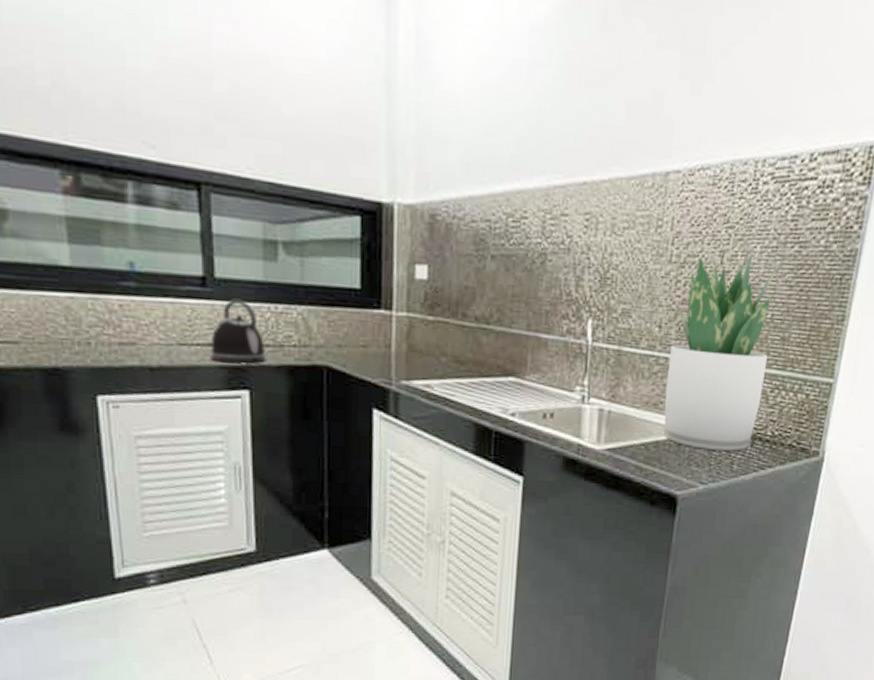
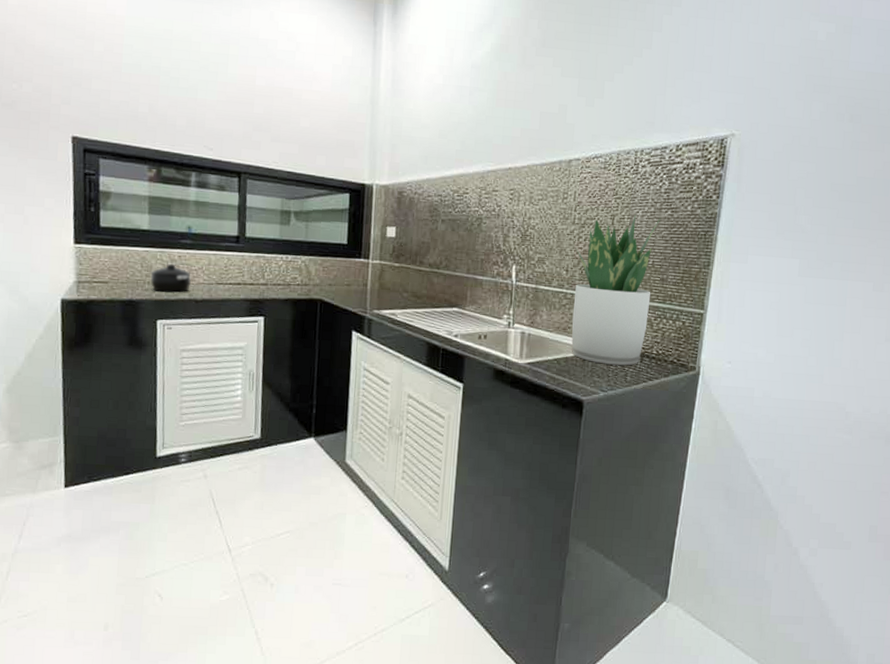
saucepan: none [80,315,142,358] -> present [150,263,192,293]
kettle: present [209,298,266,364] -> none [238,251,278,298]

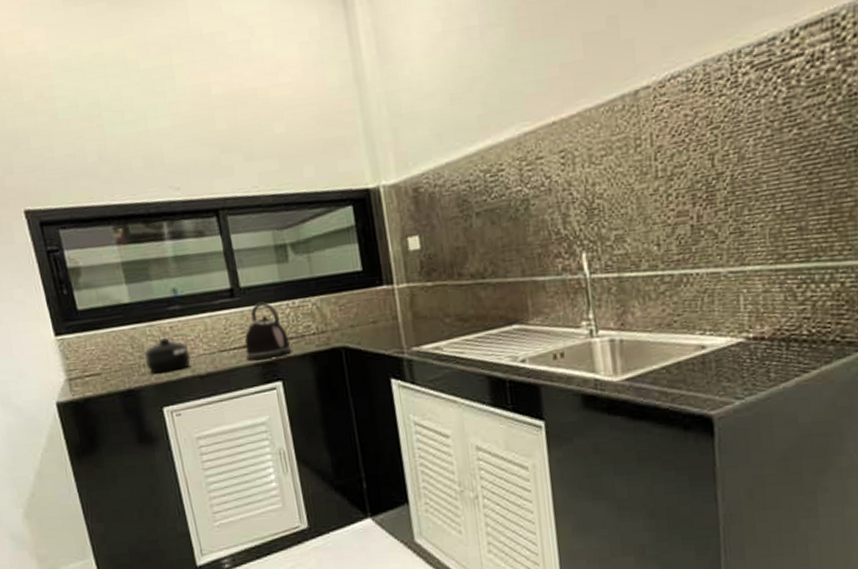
kettle: none [238,251,278,298] -> present [244,301,292,361]
planter: present [571,215,660,366] -> none [665,142,788,363]

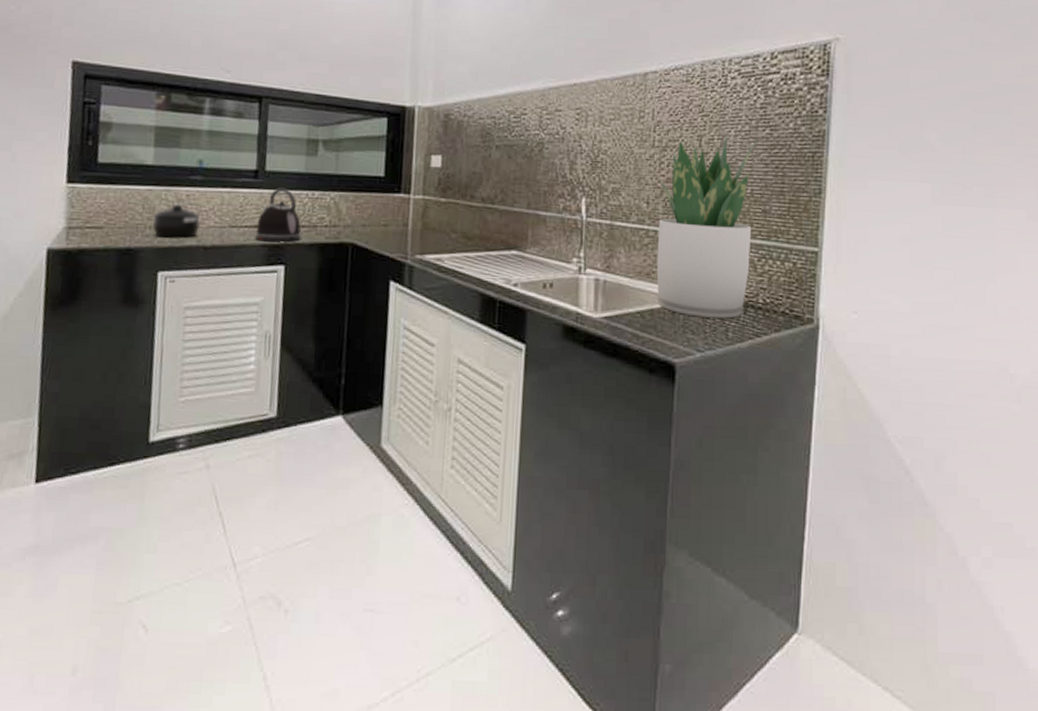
planter: none [665,142,788,363] -> present [656,134,757,319]

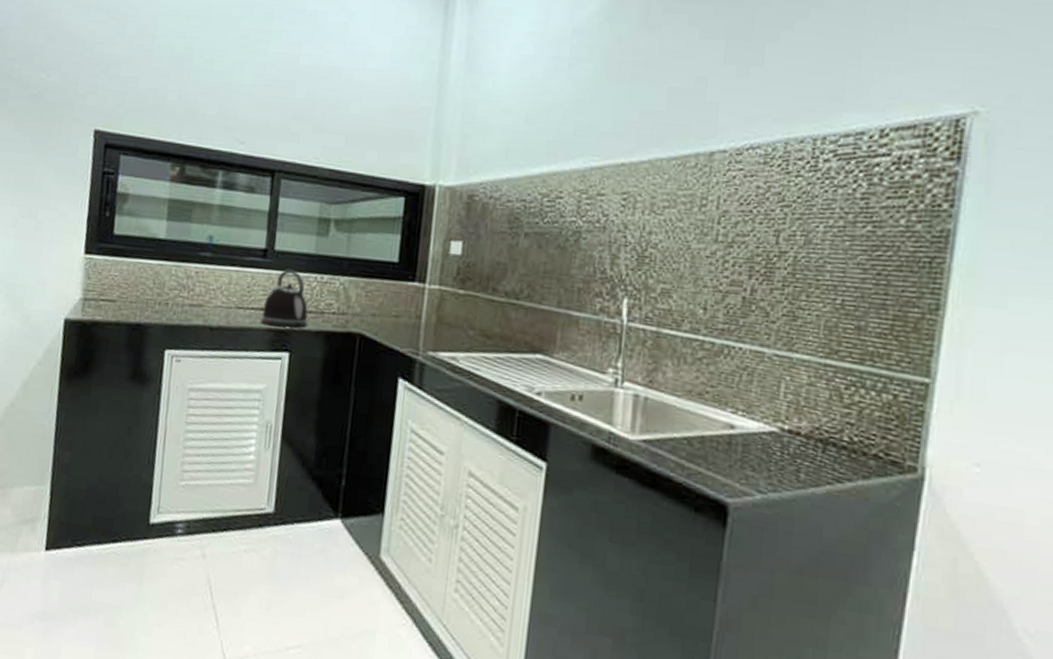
saucepan: present [153,203,201,239] -> none [162,280,208,318]
planter: present [656,134,757,319] -> none [709,230,854,457]

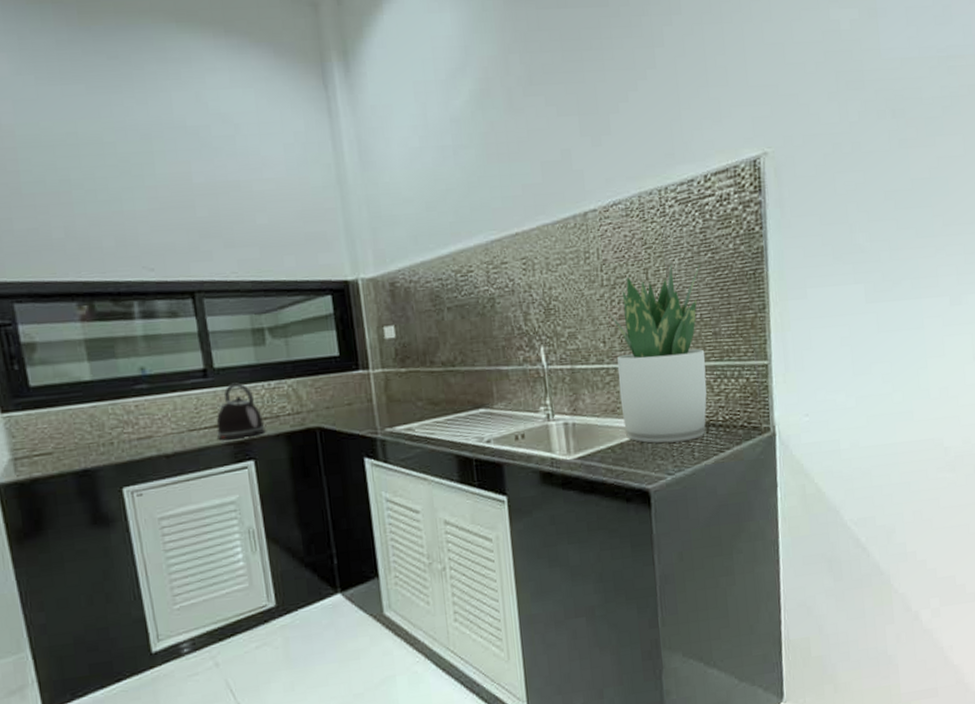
planter: none [709,230,854,457] -> present [609,263,707,444]

